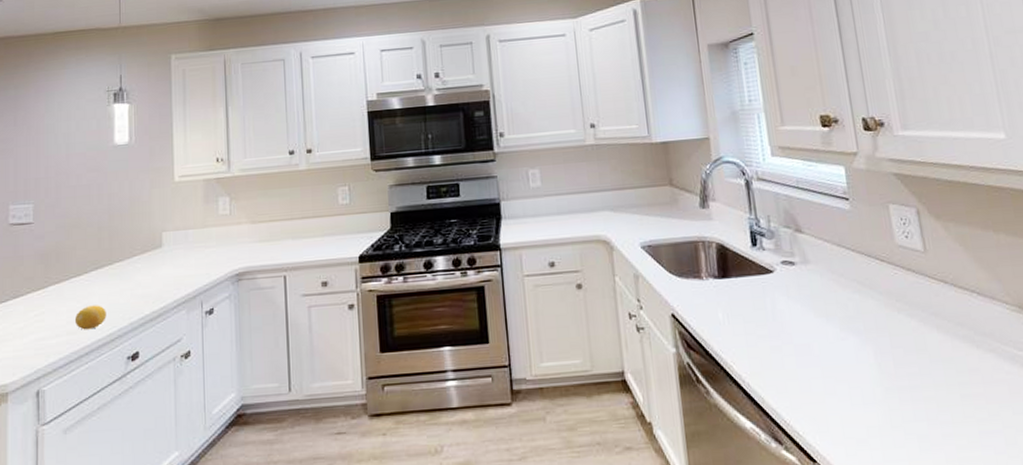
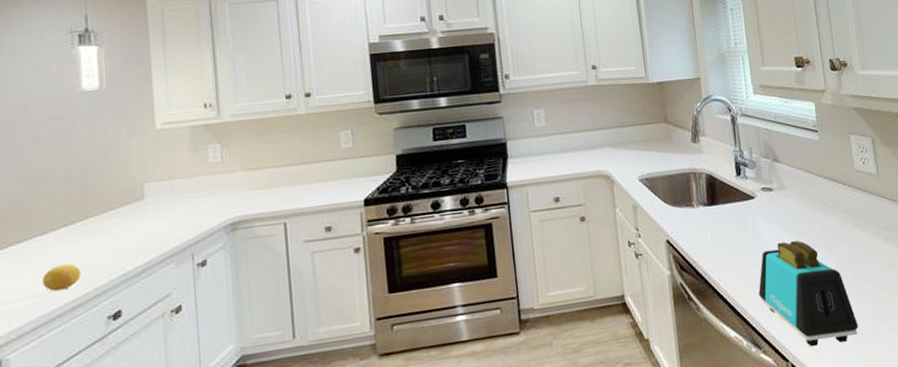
toaster: none [779,322,903,448] -> present [758,240,859,347]

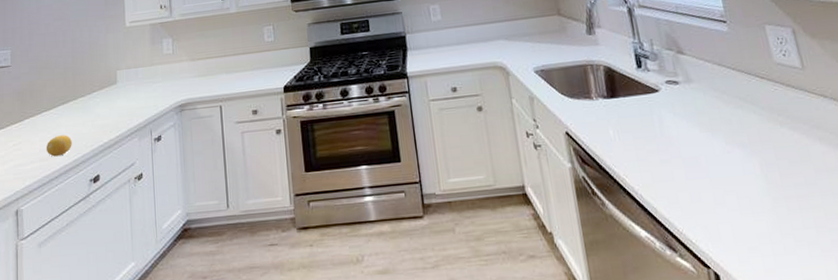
toaster: present [758,240,859,347] -> none [669,136,793,255]

